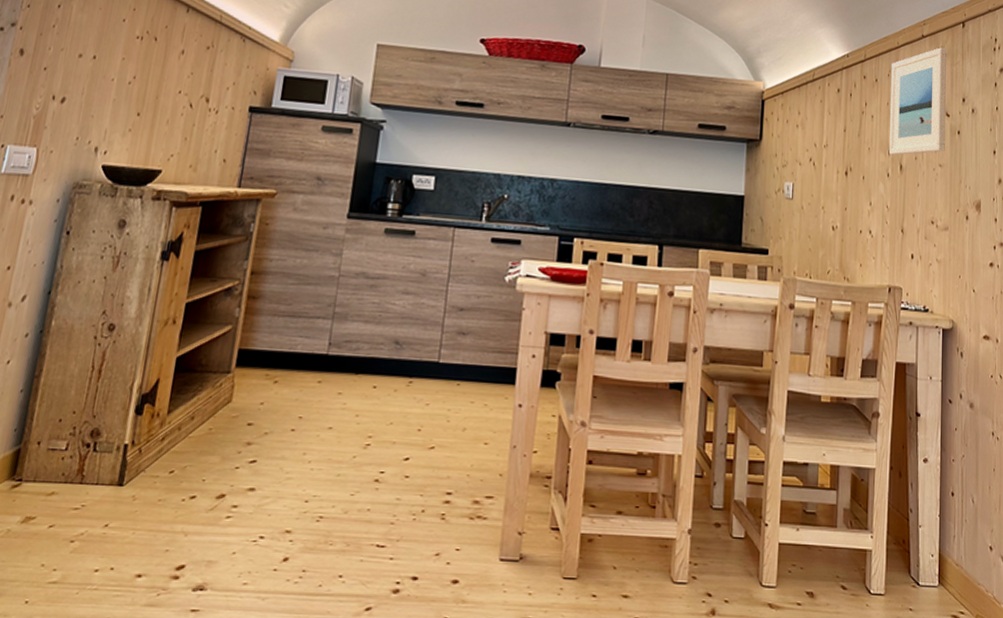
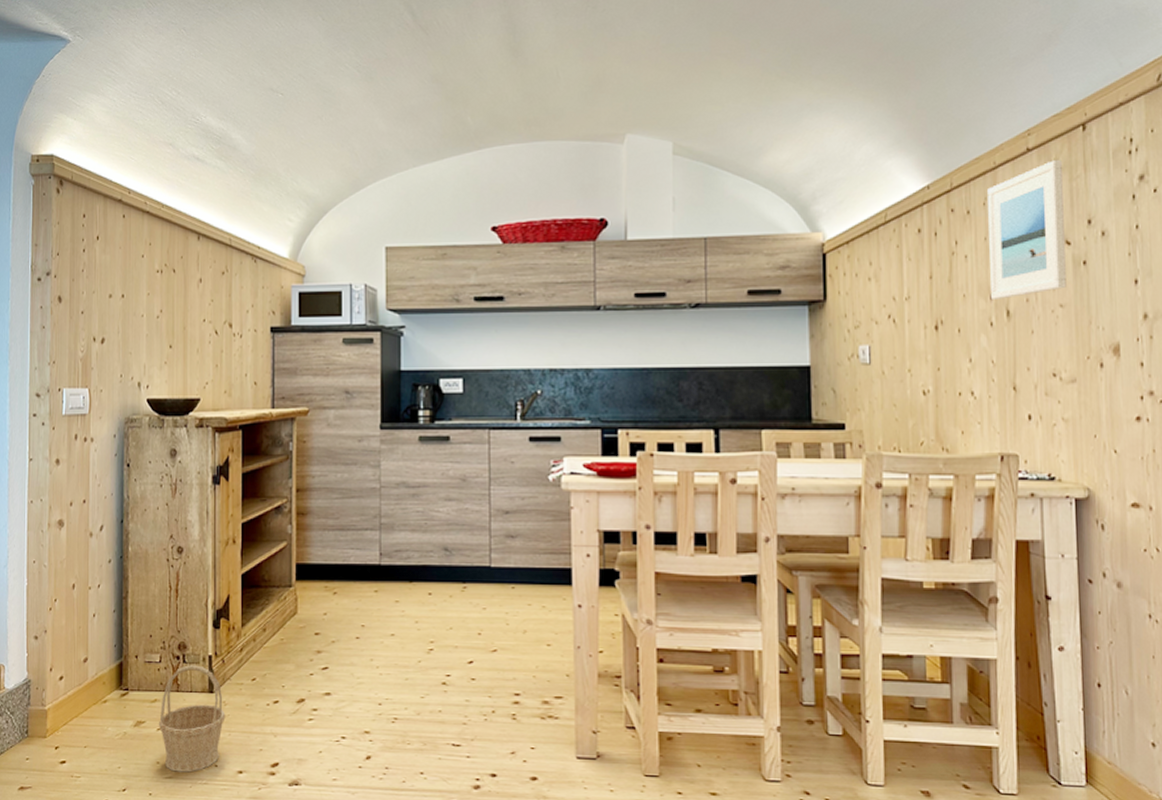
basket: none [50,454,133,577] -> present [159,665,226,773]

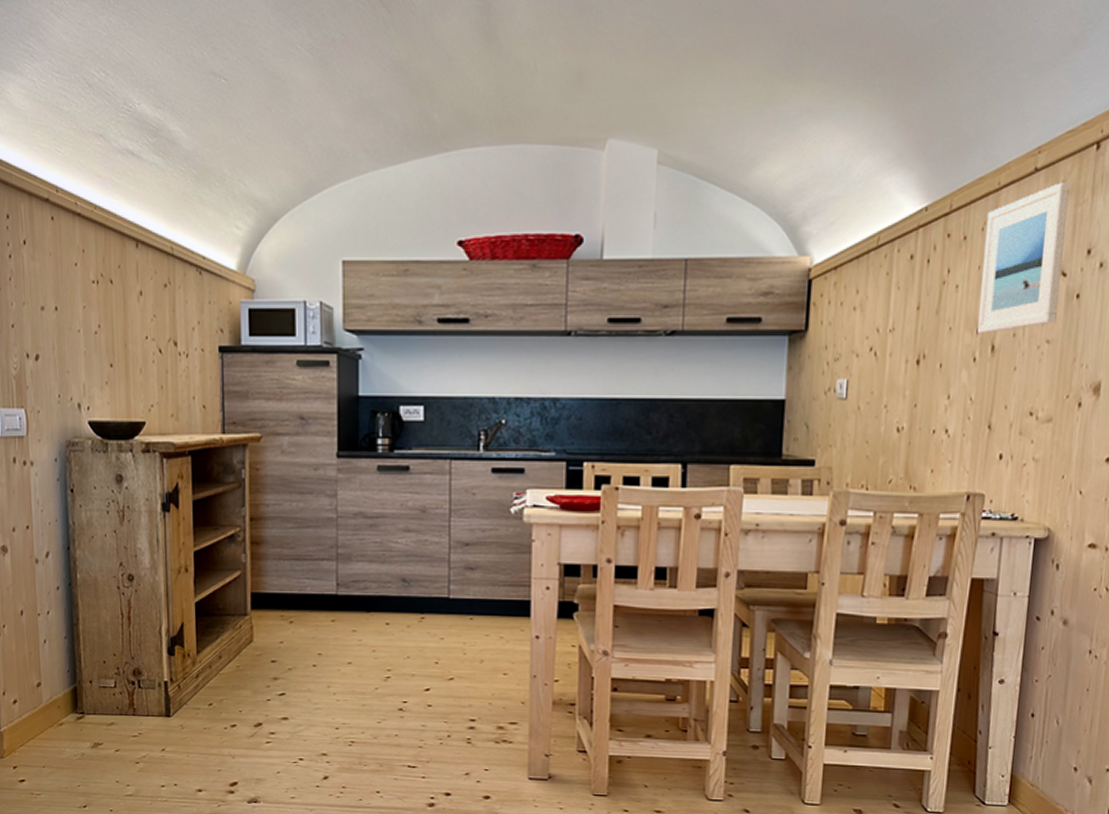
basket: present [159,665,226,773] -> none [117,690,183,791]

